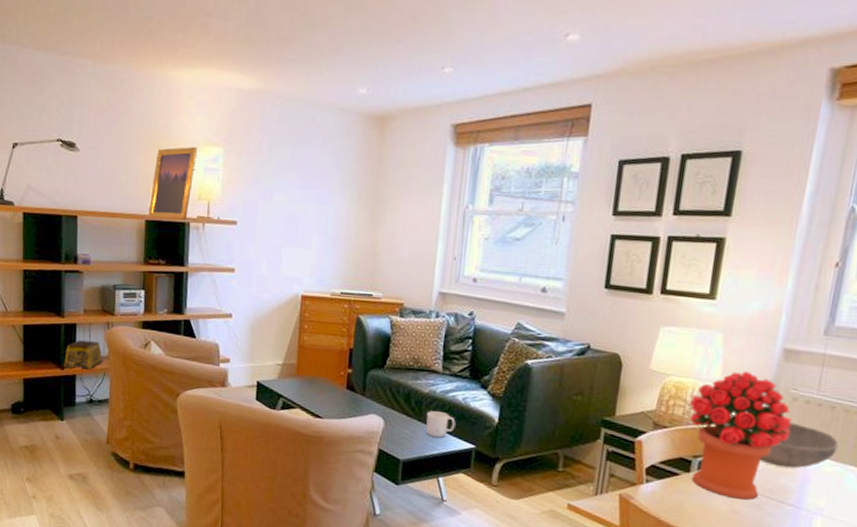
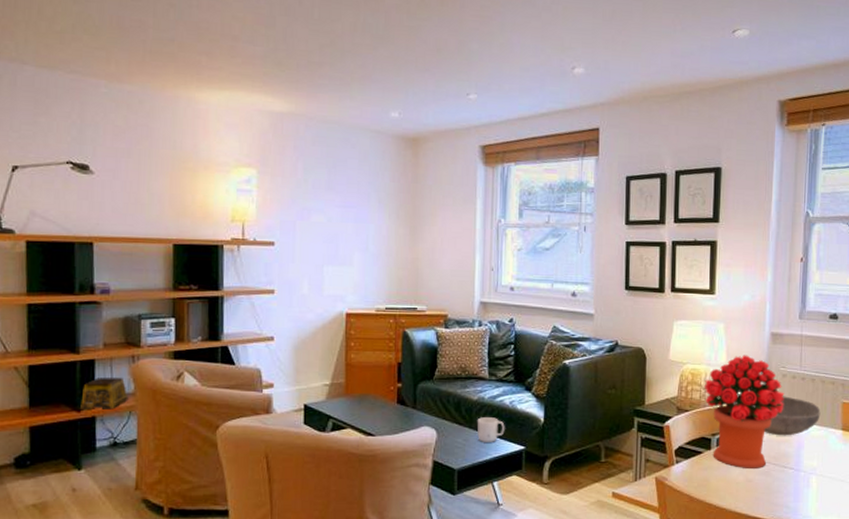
picture frame: present [148,146,198,221] -> none [176,168,229,243]

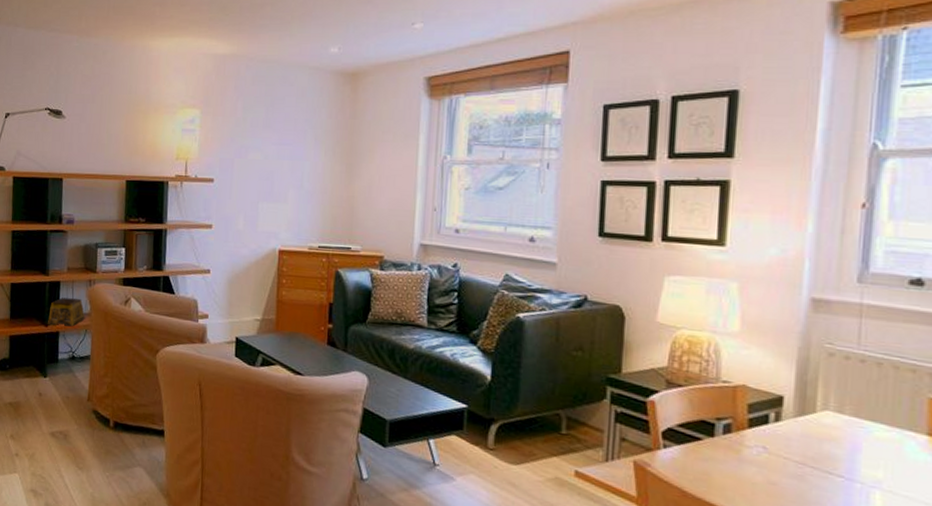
mug: present [477,417,505,442] -> none [412,367,445,396]
bouquet: present [704,355,784,468] -> none [706,323,831,470]
bowl: present [732,395,821,436] -> none [748,373,892,434]

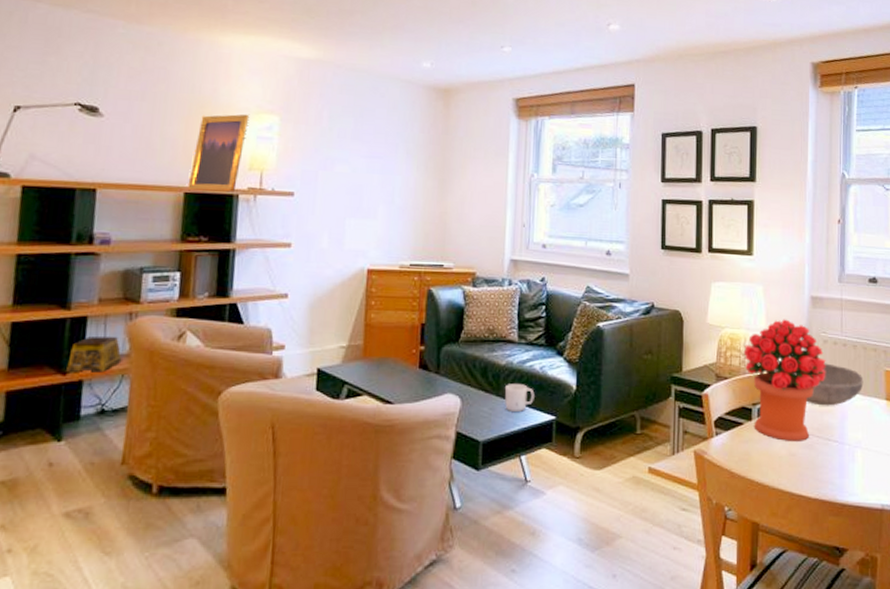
picture frame: none [128,109,176,180] -> present [187,114,250,192]
mug: none [412,367,445,396] -> present [504,384,535,411]
bouquet: none [706,323,831,470] -> present [743,319,826,441]
bowl: none [748,373,892,434] -> present [773,362,864,406]

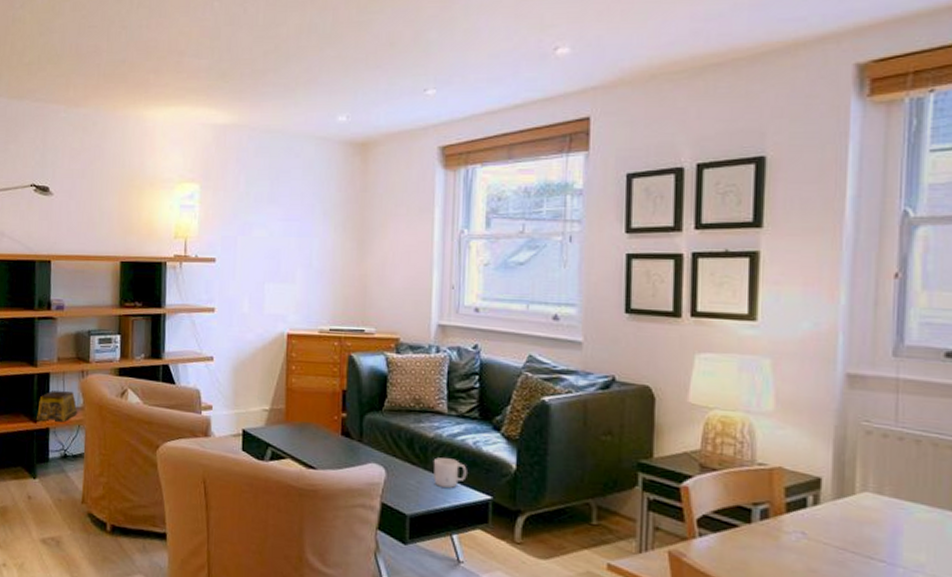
picture frame: present [187,114,250,192] -> none [123,184,173,261]
bouquet: present [743,319,826,441] -> none [740,401,869,556]
bowl: present [773,362,864,406] -> none [785,454,932,516]

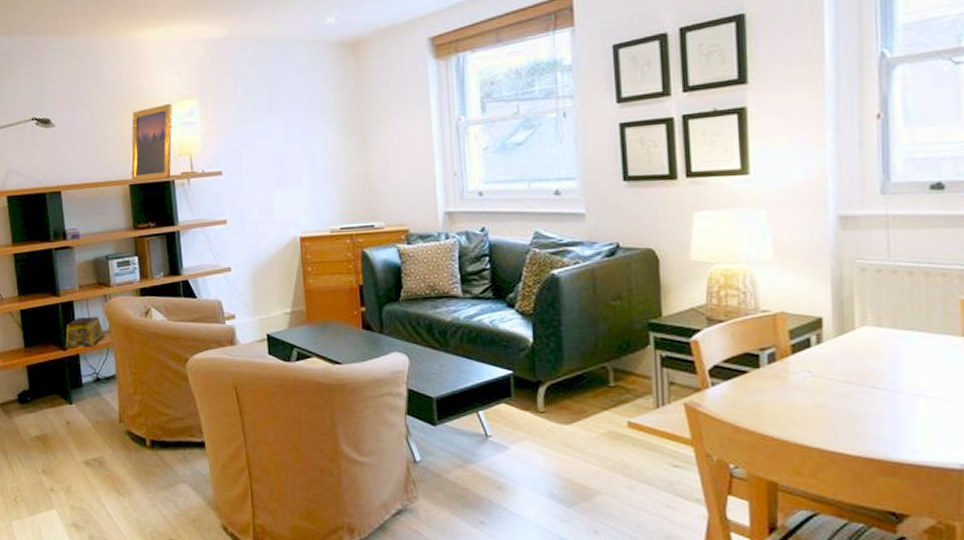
picture frame: none [123,184,173,261] -> present [131,103,172,183]
mug: present [433,457,467,488] -> none [453,339,487,367]

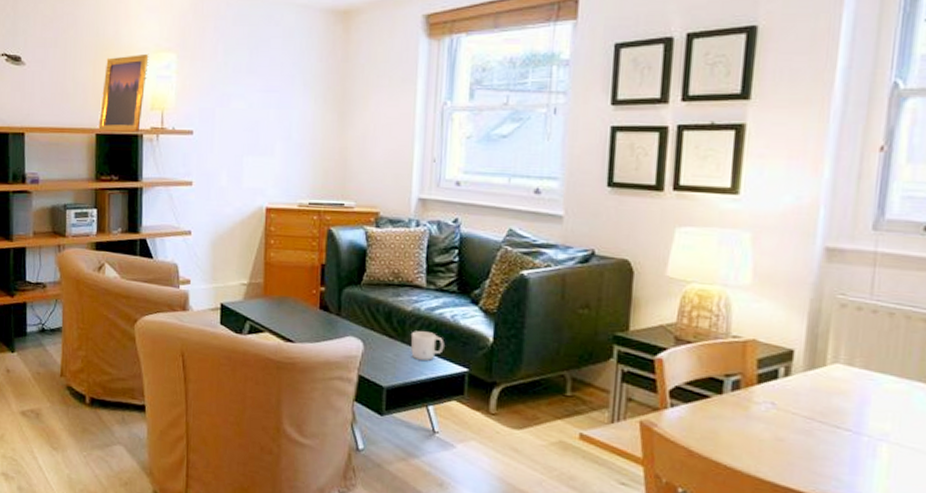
decorative box: present [65,317,105,348] -> none [14,265,55,297]
mug: none [453,339,487,367] -> present [410,331,445,361]

